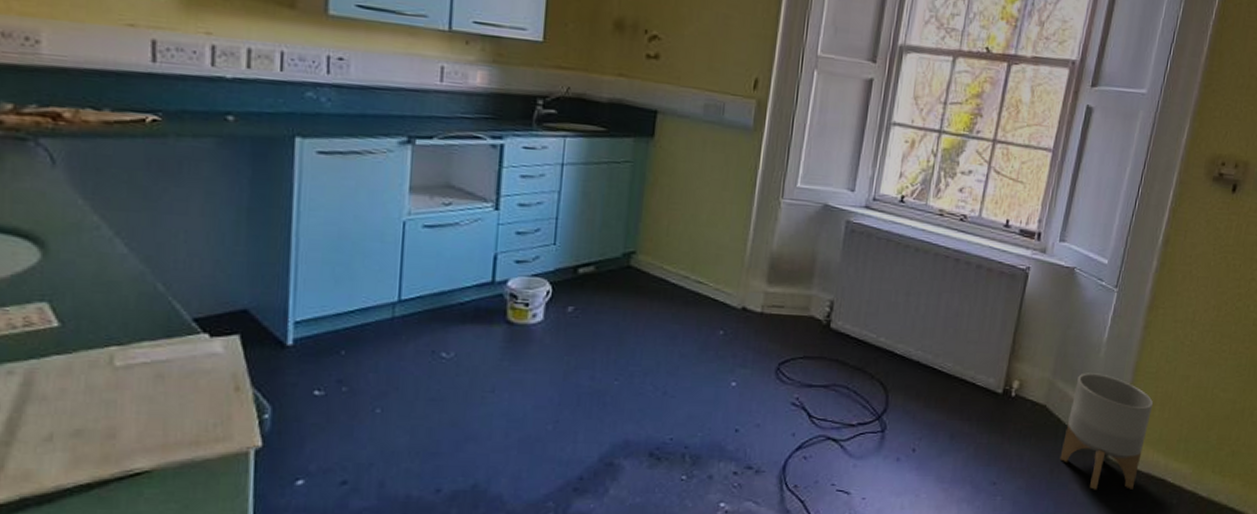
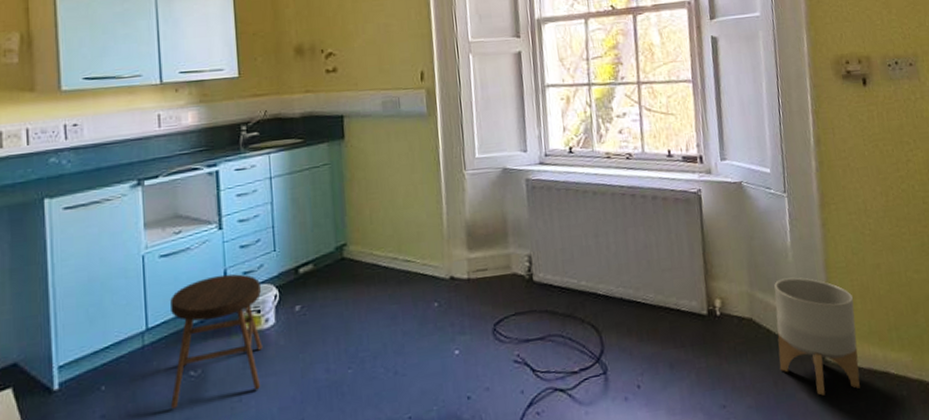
stool: none [417,258,534,387] -> present [170,274,263,409]

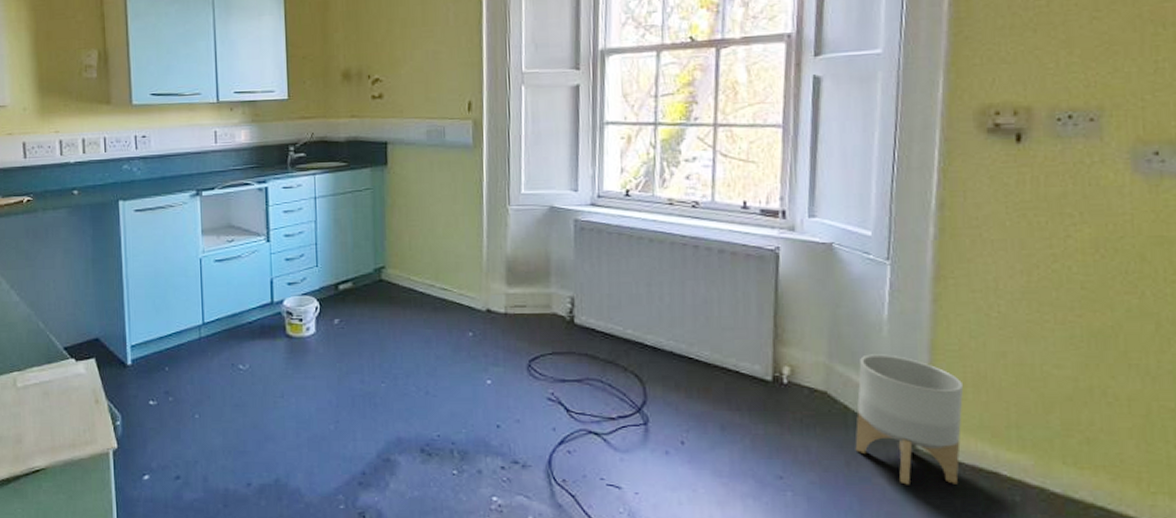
stool: present [170,274,263,409] -> none [223,283,304,395]

